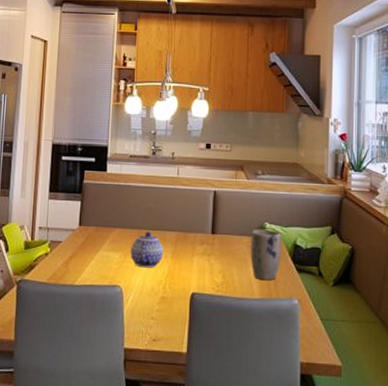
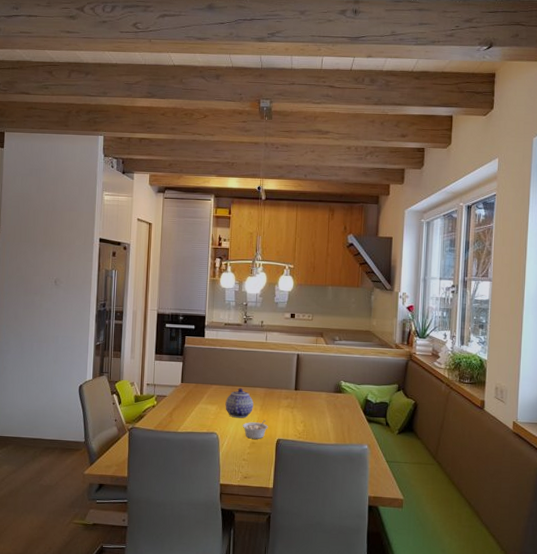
legume: none [150,269,181,293] -> present [242,419,268,439]
plant pot: present [250,229,281,281] -> none [328,386,355,430]

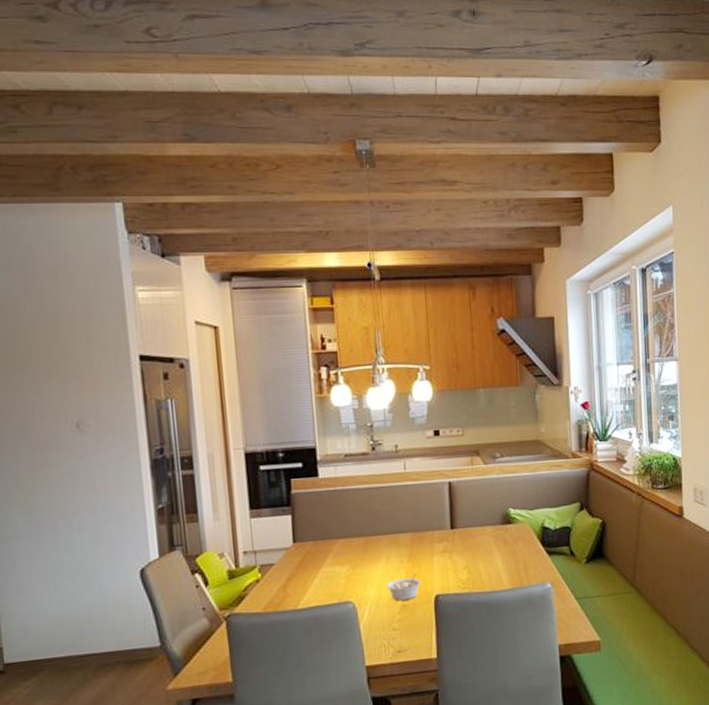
teapot: present [225,388,254,418] -> none [359,537,398,578]

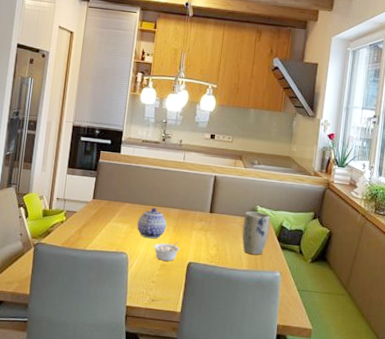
teapot: none [359,537,398,578] -> present [137,207,167,239]
plant pot: none [494,515,530,570] -> present [242,211,271,255]

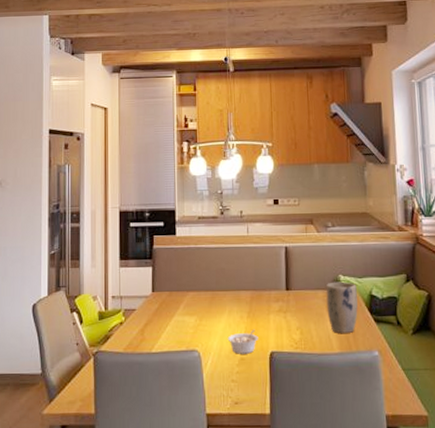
teapot: present [137,207,167,239] -> none [205,293,239,330]

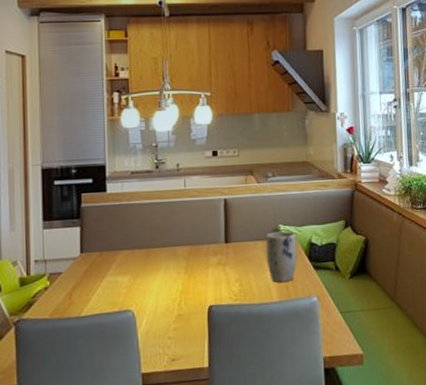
legume: present [227,329,258,354] -> none [163,284,196,311]

